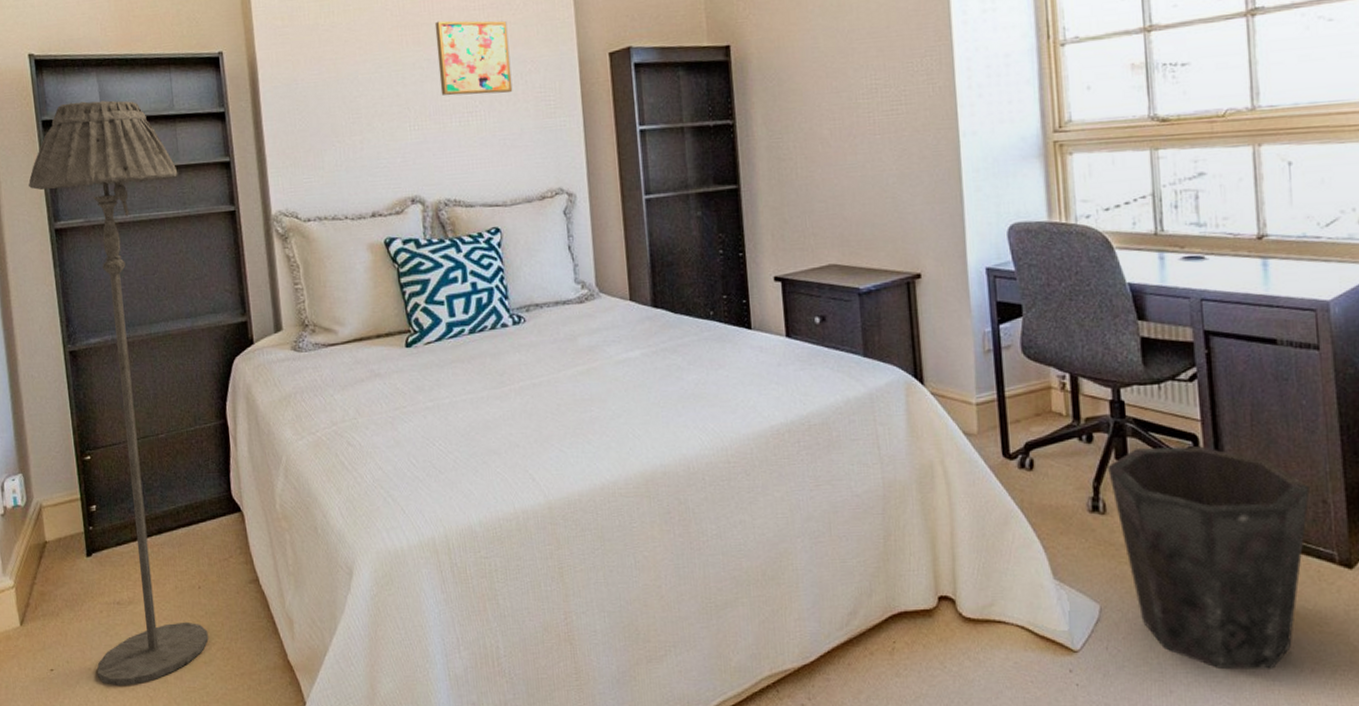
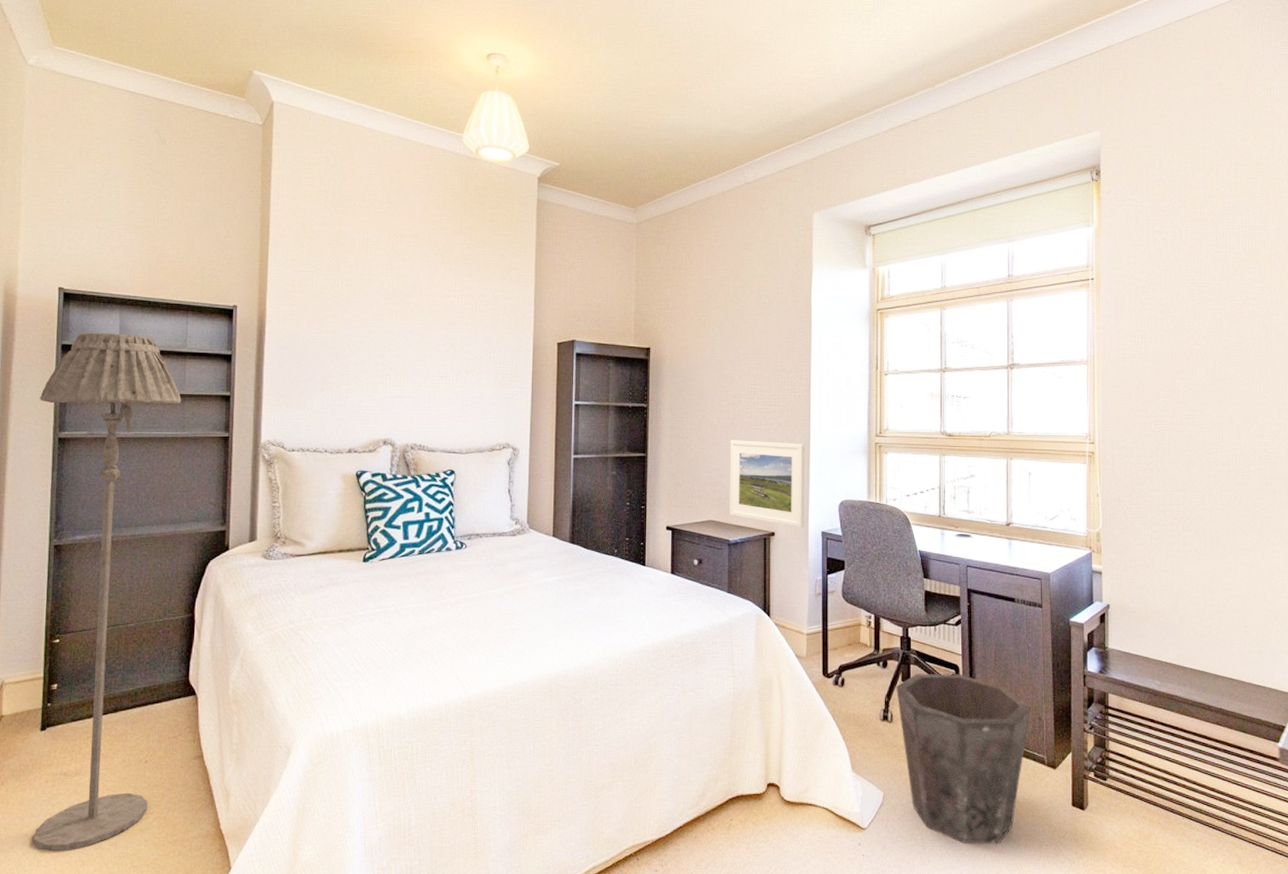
wall art: present [434,20,513,96] -> none [419,303,480,365]
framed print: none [849,152,961,266] -> present [730,440,805,528]

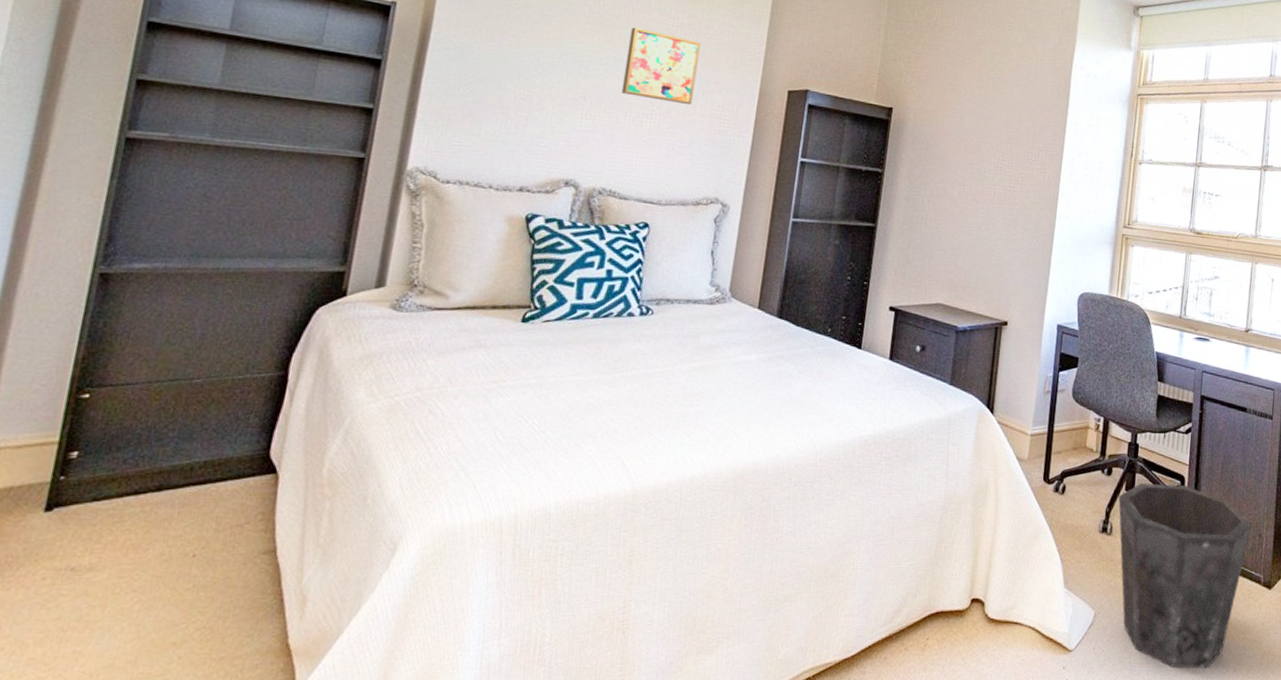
floor lamp: present [32,332,182,852] -> none [11,10,307,671]
wall art: none [419,303,480,365] -> present [621,27,701,105]
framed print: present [730,440,805,528] -> none [961,217,1049,319]

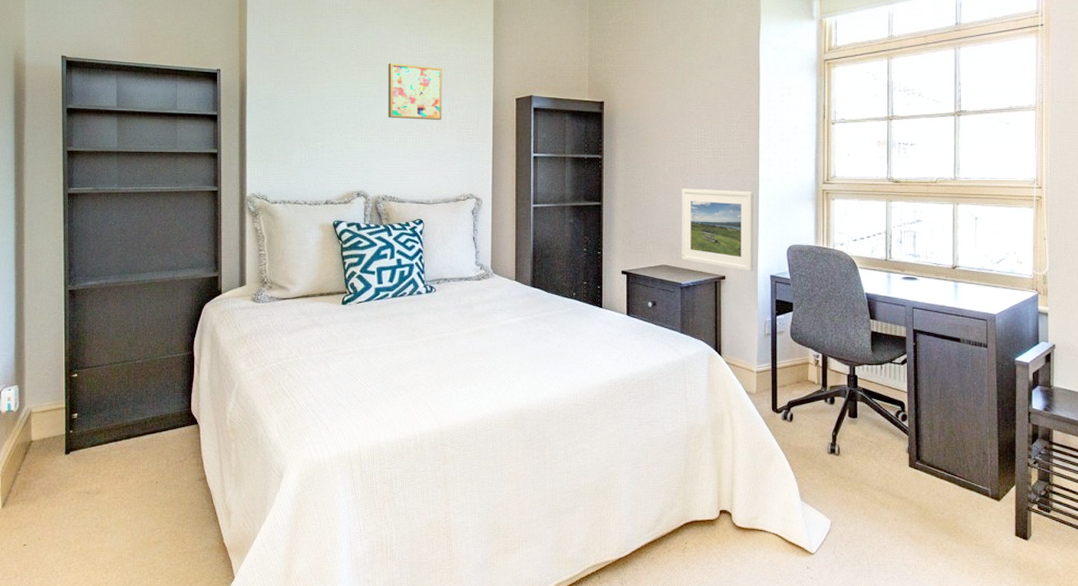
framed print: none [961,217,1049,319] -> present [682,188,754,272]
waste bin: present [1118,483,1252,668] -> none [843,410,975,570]

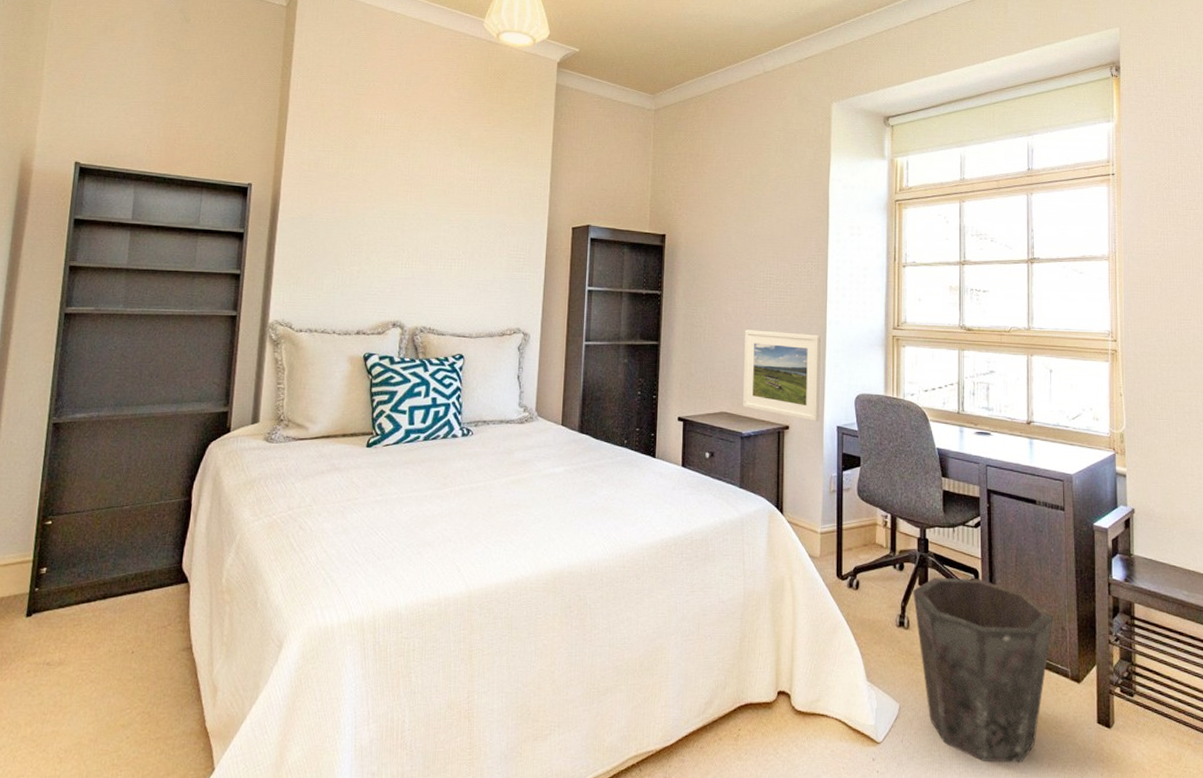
wall art: present [387,63,442,121] -> none [432,184,495,248]
waste bin: none [843,410,975,570] -> present [913,578,1053,763]

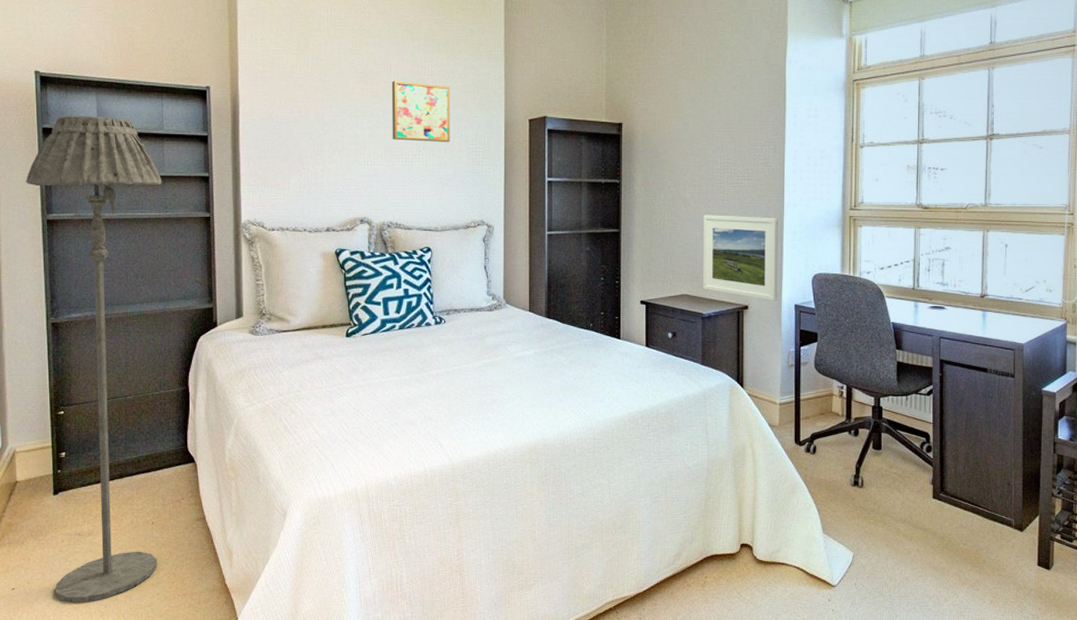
floor lamp: none [10,207,191,747] -> present [26,115,162,603]
wall art: none [432,184,495,248] -> present [391,81,450,143]
waste bin: present [913,578,1053,763] -> none [867,442,1000,601]

